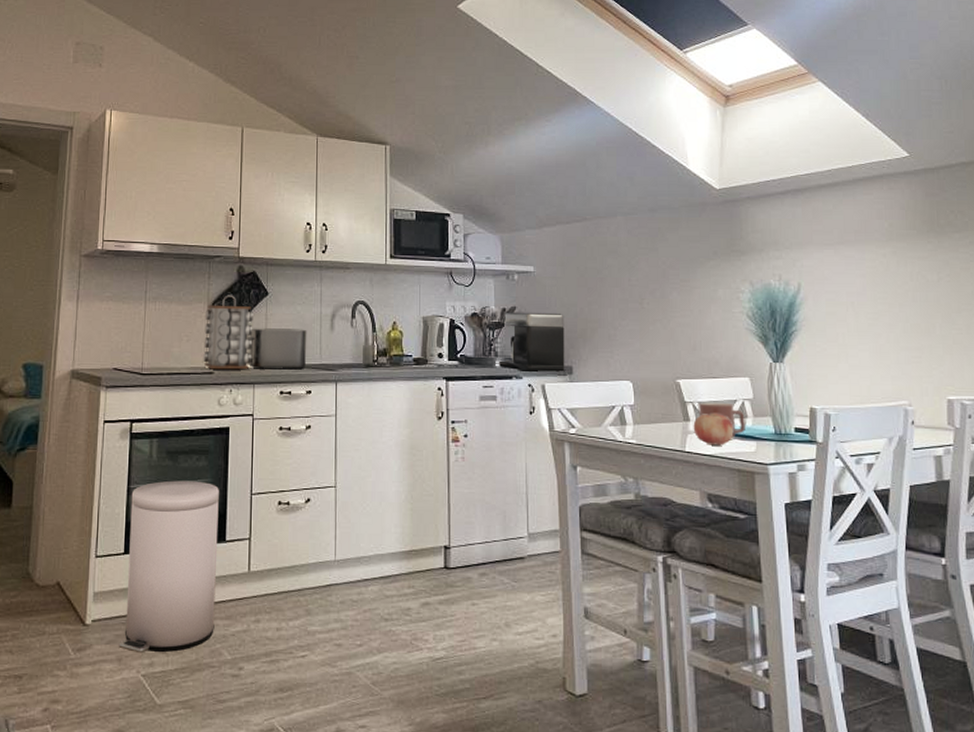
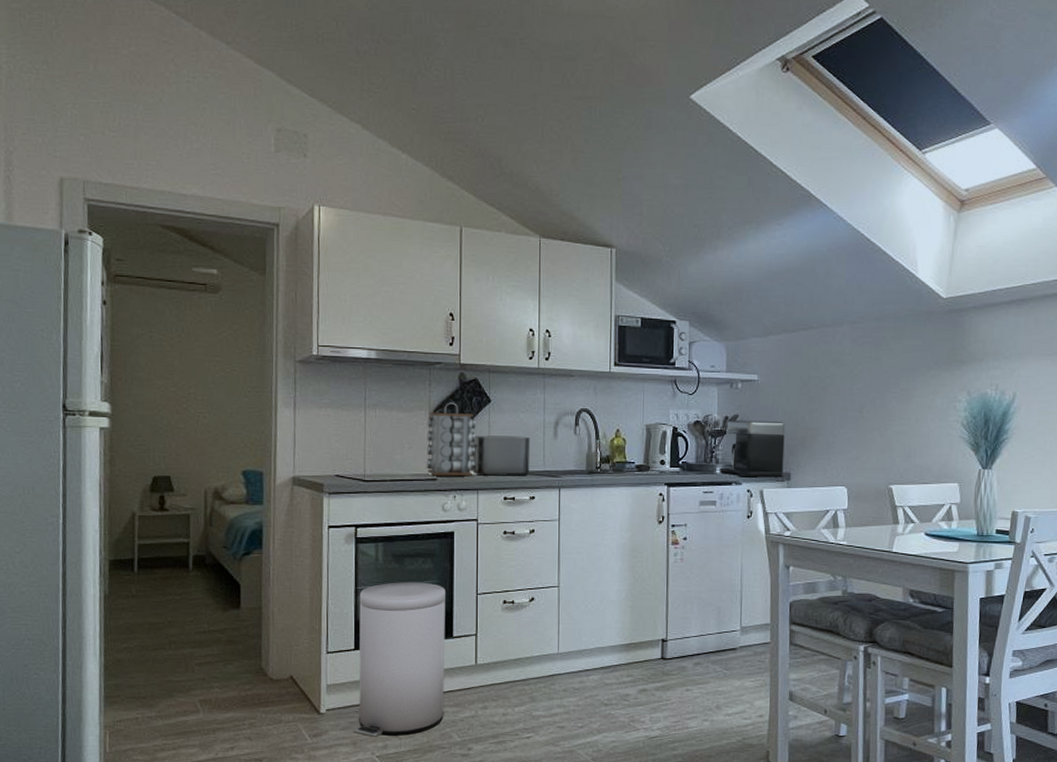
fruit: present [693,413,734,446] -> none [901,516,939,546]
mug: present [698,402,745,441] -> none [907,506,951,542]

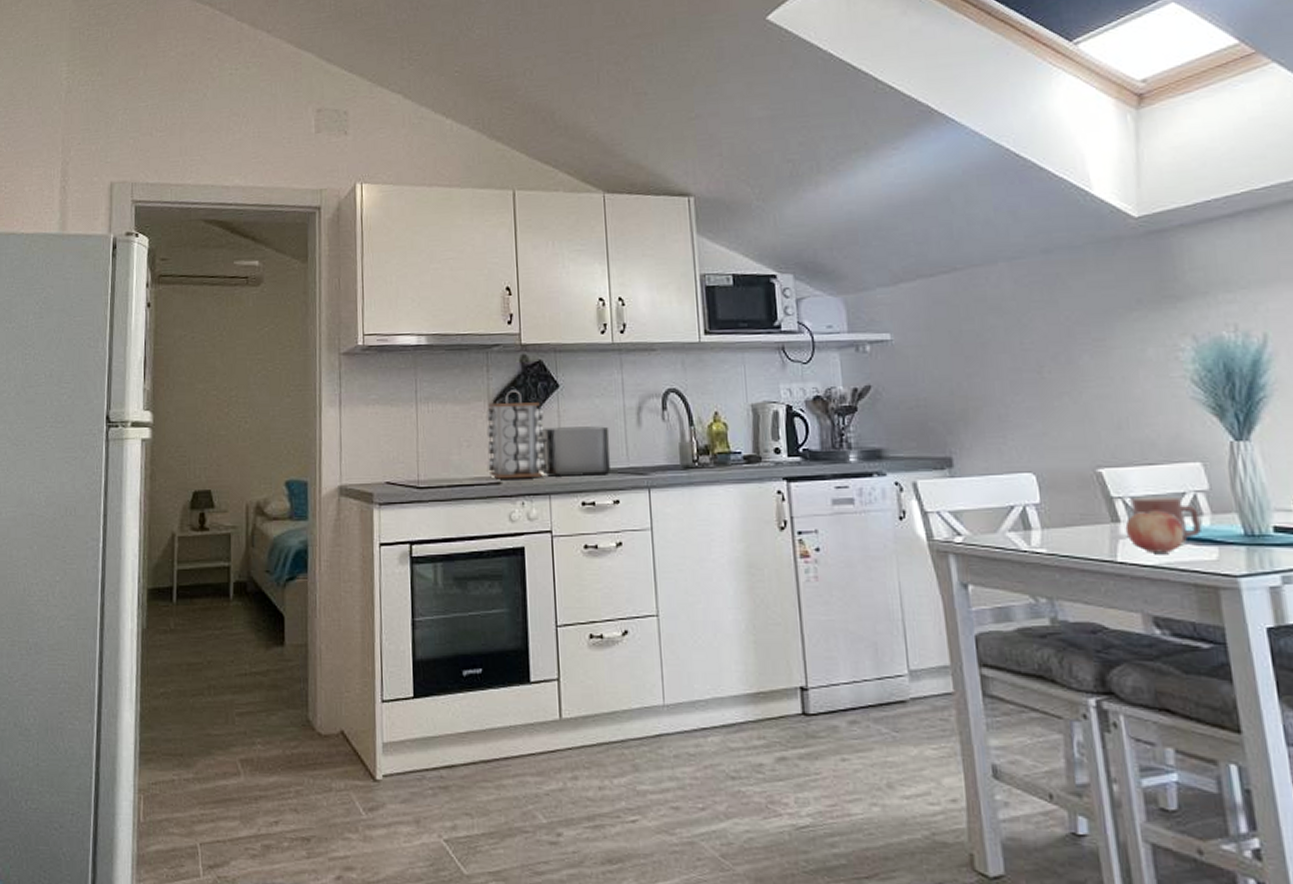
pedal bin: present [353,582,445,738] -> none [415,611,525,815]
coffee maker: present [720,420,786,479] -> none [854,390,942,468]
fruit: none [901,516,939,546] -> present [1125,510,1185,553]
mug: none [907,506,951,542] -> present [1130,496,1201,546]

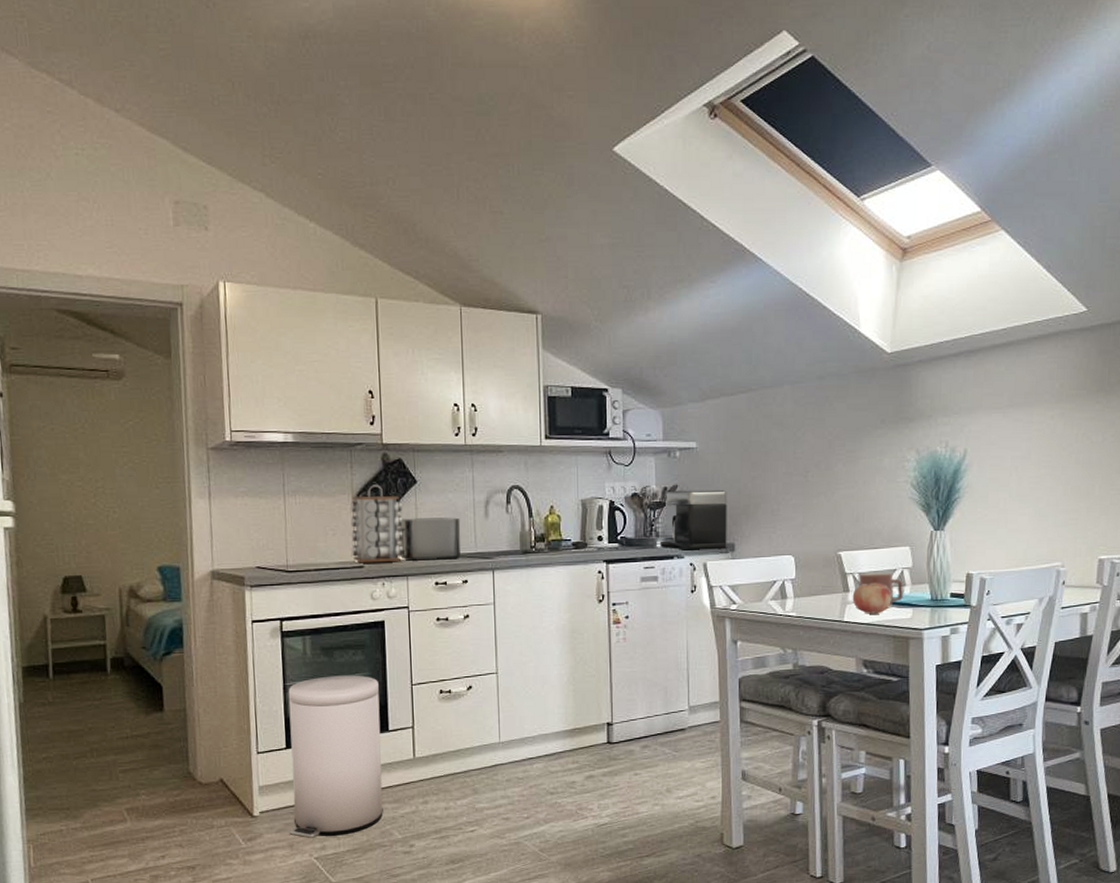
pedal bin: none [415,611,525,815] -> present [288,675,383,839]
coffee maker: none [854,390,942,468] -> present [661,489,727,552]

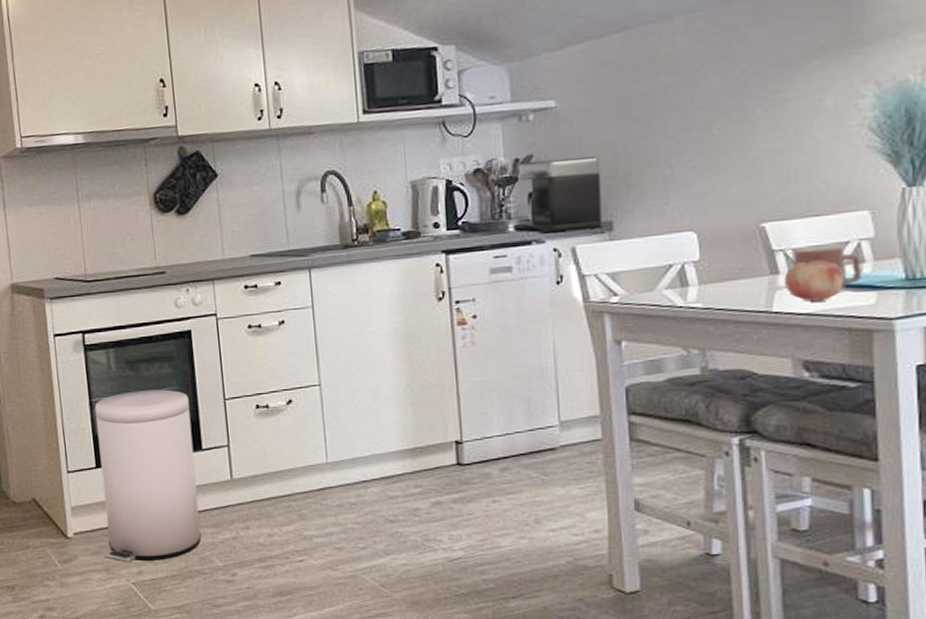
spice rack: present [350,484,403,563] -> none [148,181,207,269]
toaster: present [398,517,461,561] -> none [200,212,271,263]

